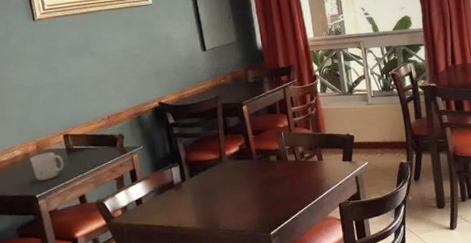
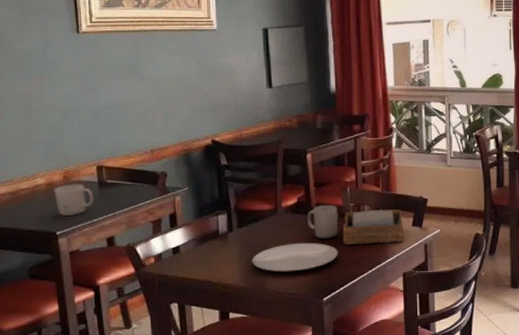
plate: none [205,184,280,213] -> present [252,242,338,273]
cup: none [249,149,278,181] -> present [308,205,339,239]
napkin holder: none [281,147,336,183] -> present [342,209,404,245]

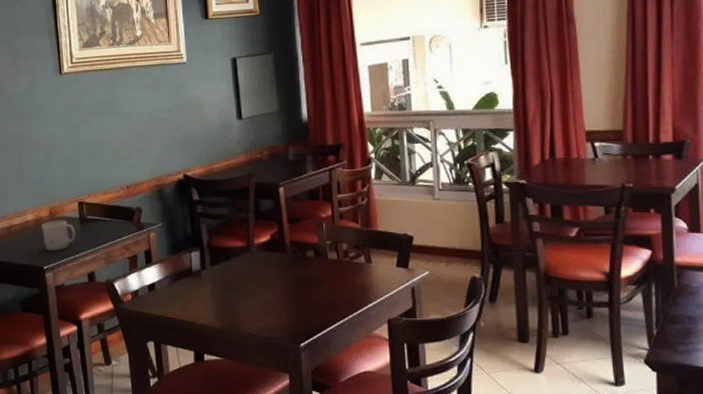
plate: present [252,242,338,273] -> none [225,282,315,314]
cup: present [308,205,339,239] -> none [281,243,315,280]
napkin holder: present [342,209,404,245] -> none [319,248,387,286]

